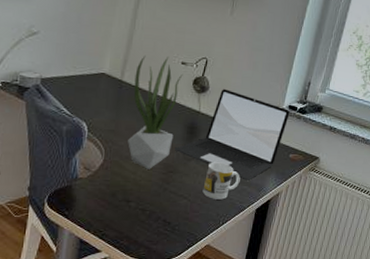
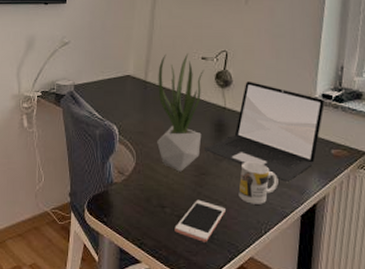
cell phone: none [138,195,189,233] -> present [175,199,225,242]

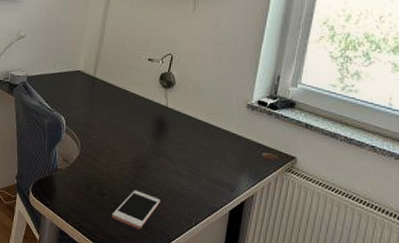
potted plant: present [157,53,204,172] -> none [101,54,150,163]
laptop: present [205,82,325,182] -> none [145,84,260,179]
mug: present [238,161,278,204] -> none [173,158,211,198]

